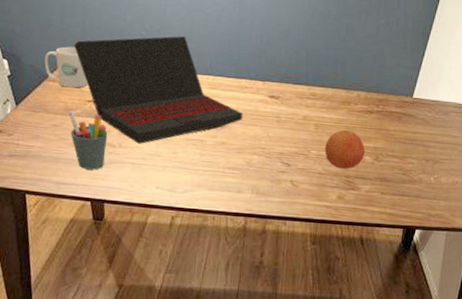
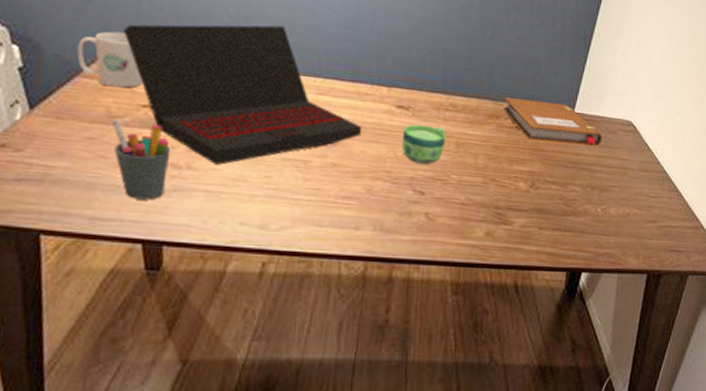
cup: none [273,110,308,143] -> present [401,124,447,166]
fruit: present [325,130,365,169] -> none [468,150,519,199]
notebook: none [354,87,437,126] -> present [504,97,603,147]

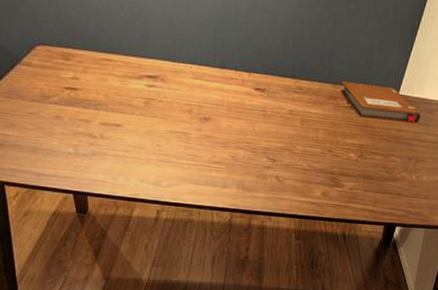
mug: present [76,31,144,88] -> none [16,27,65,74]
pen holder: present [111,118,171,200] -> none [45,97,89,162]
laptop: present [123,24,363,165] -> none [48,20,229,136]
cup: present [401,124,447,166] -> none [258,104,294,138]

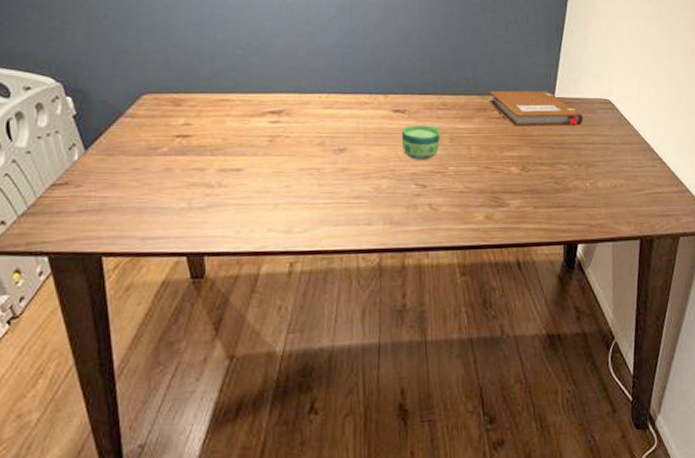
cup: none [258,104,294,138] -> present [401,124,441,161]

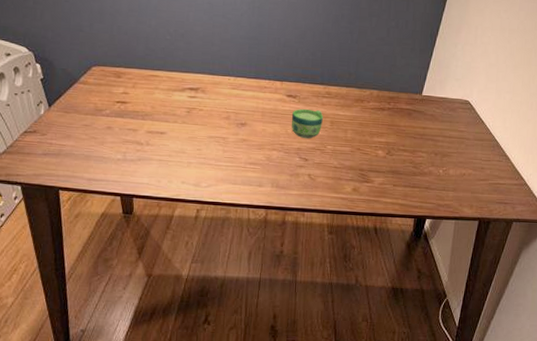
notebook: present [489,91,584,128] -> none [367,85,445,122]

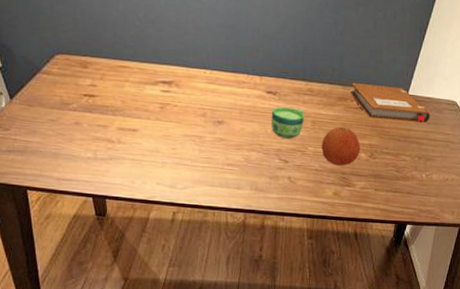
fruit: none [340,126,378,163] -> present [321,127,361,166]
notebook: none [367,85,445,122] -> present [350,83,431,124]

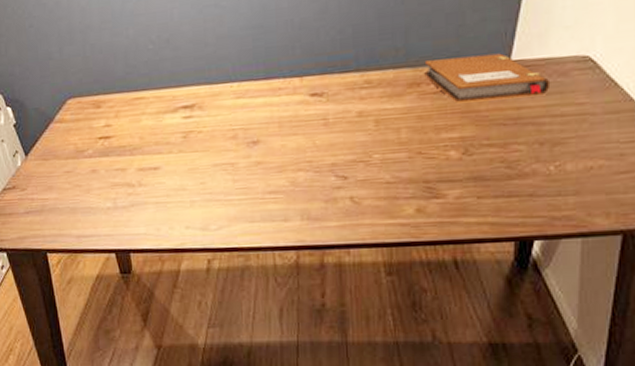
cup: present [270,106,305,140] -> none [319,108,365,150]
fruit: present [321,127,361,166] -> none [392,120,448,173]

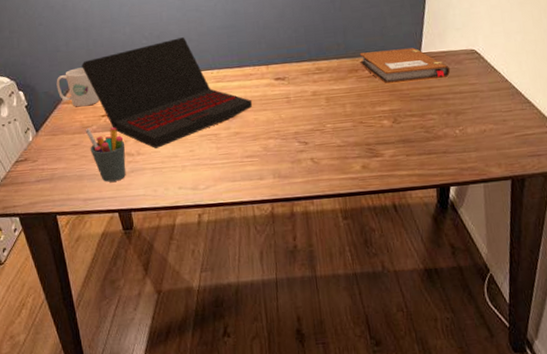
mug: none [48,79,97,127] -> present [56,67,100,107]
laptop: none [77,41,280,179] -> present [82,37,253,148]
pen holder: none [79,152,125,217] -> present [85,127,126,182]

